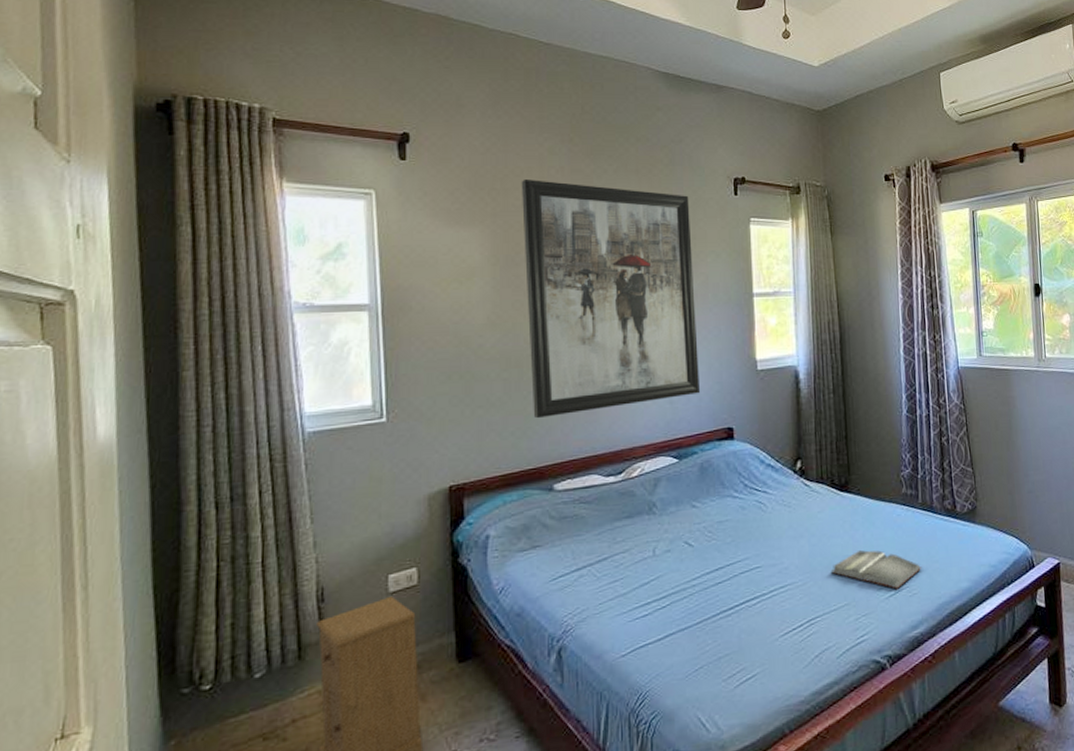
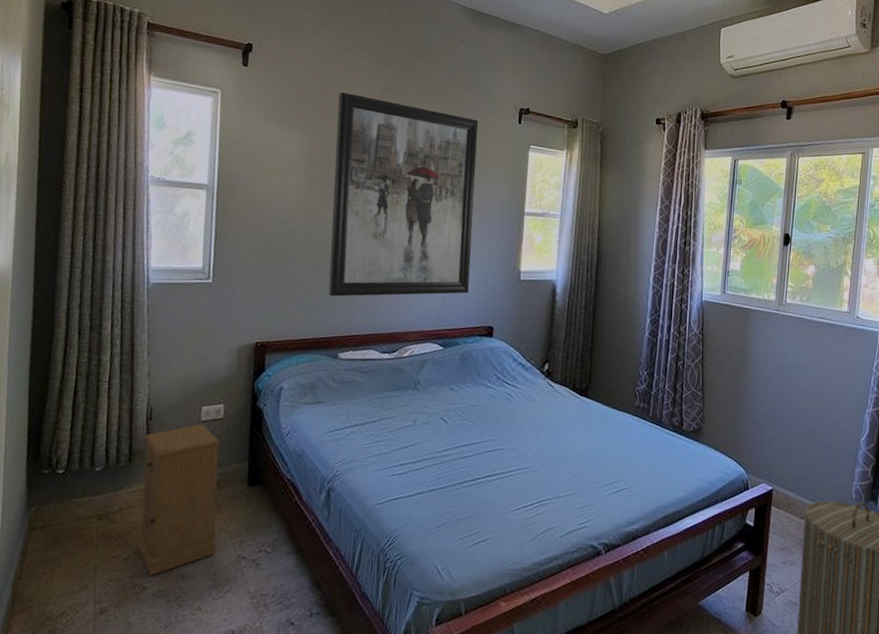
hardback book: present [830,549,922,589] -> none [563,448,645,488]

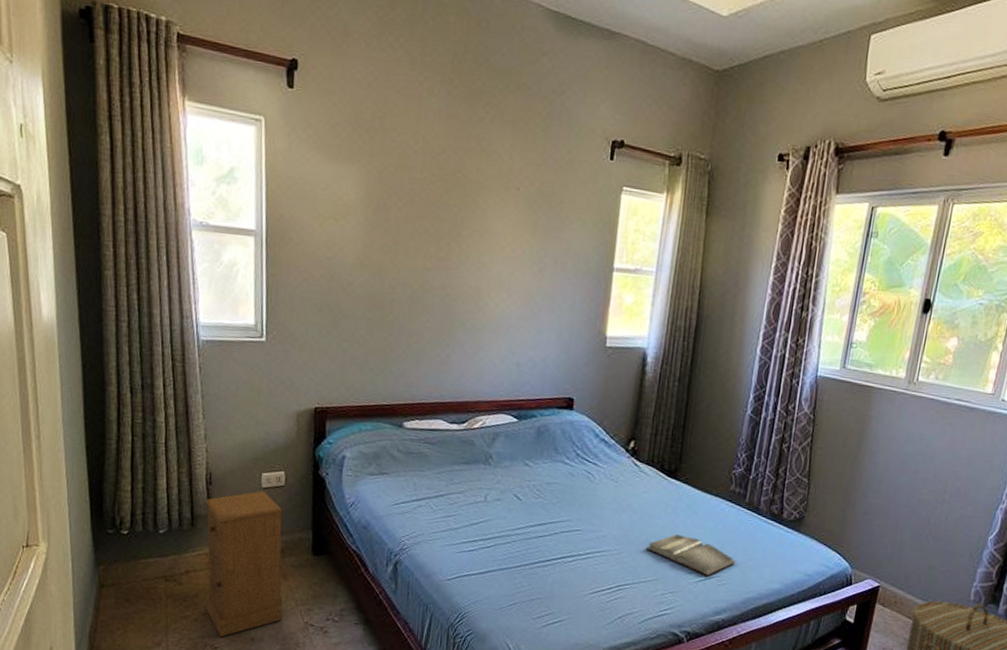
wall art: present [328,92,479,297] -> none [391,120,563,361]
hardback book: none [563,448,645,488] -> present [645,533,736,576]

